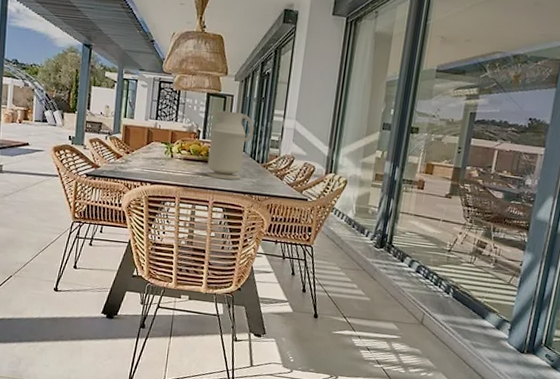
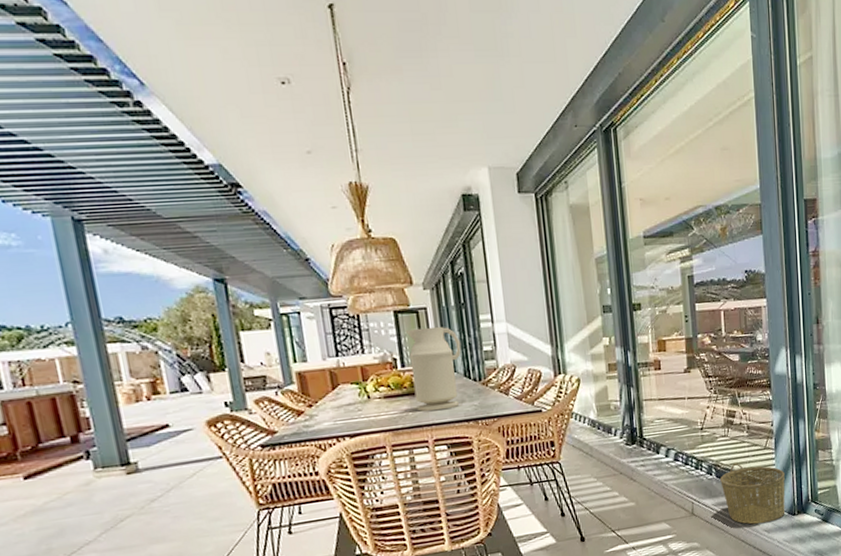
basket: none [455,289,523,353] -> present [720,463,785,525]

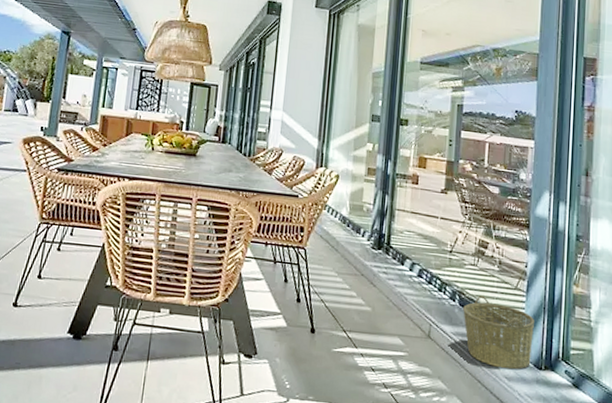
water jug: present [405,326,462,412] -> none [189,100,240,175]

